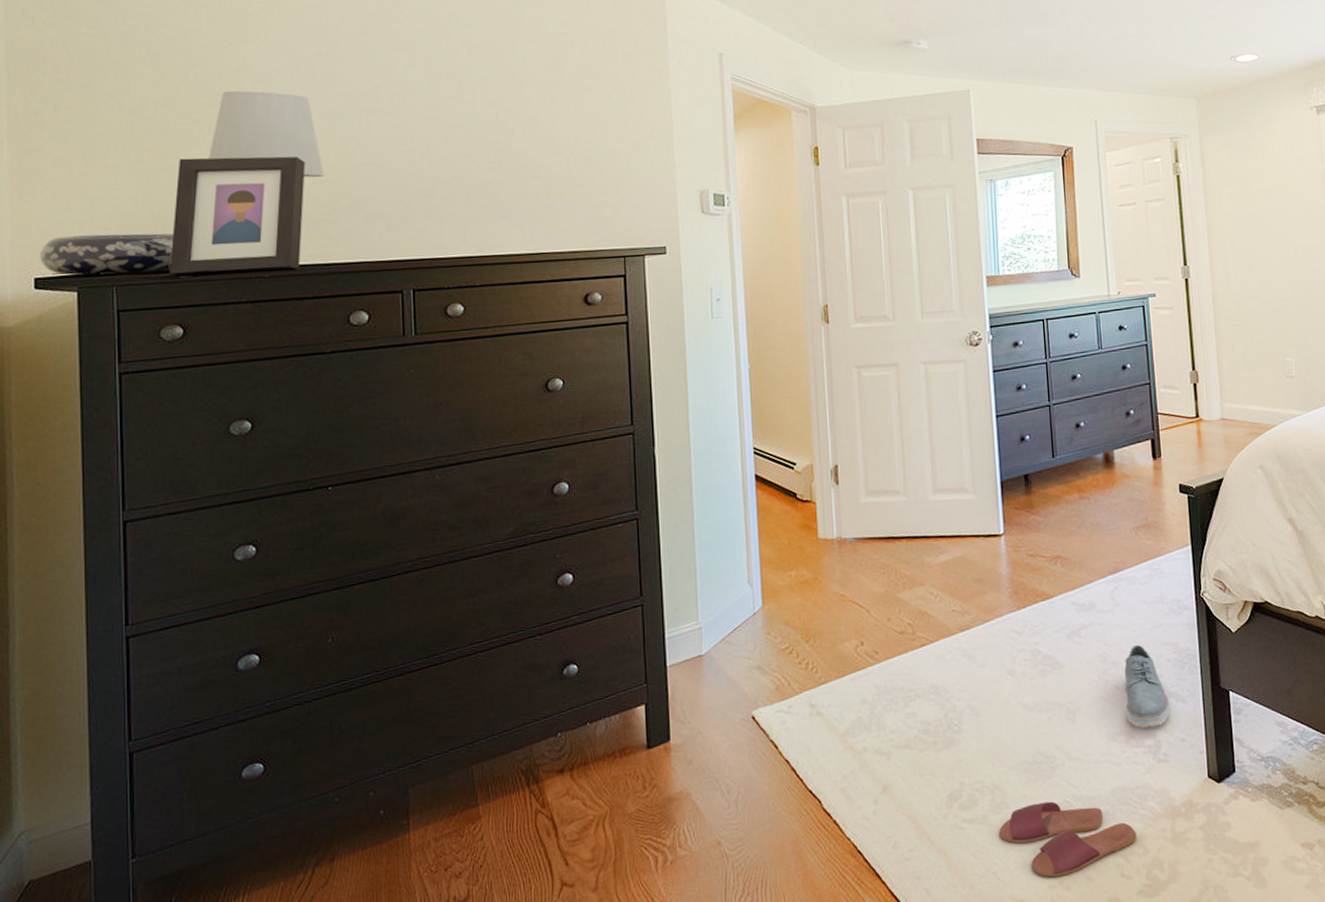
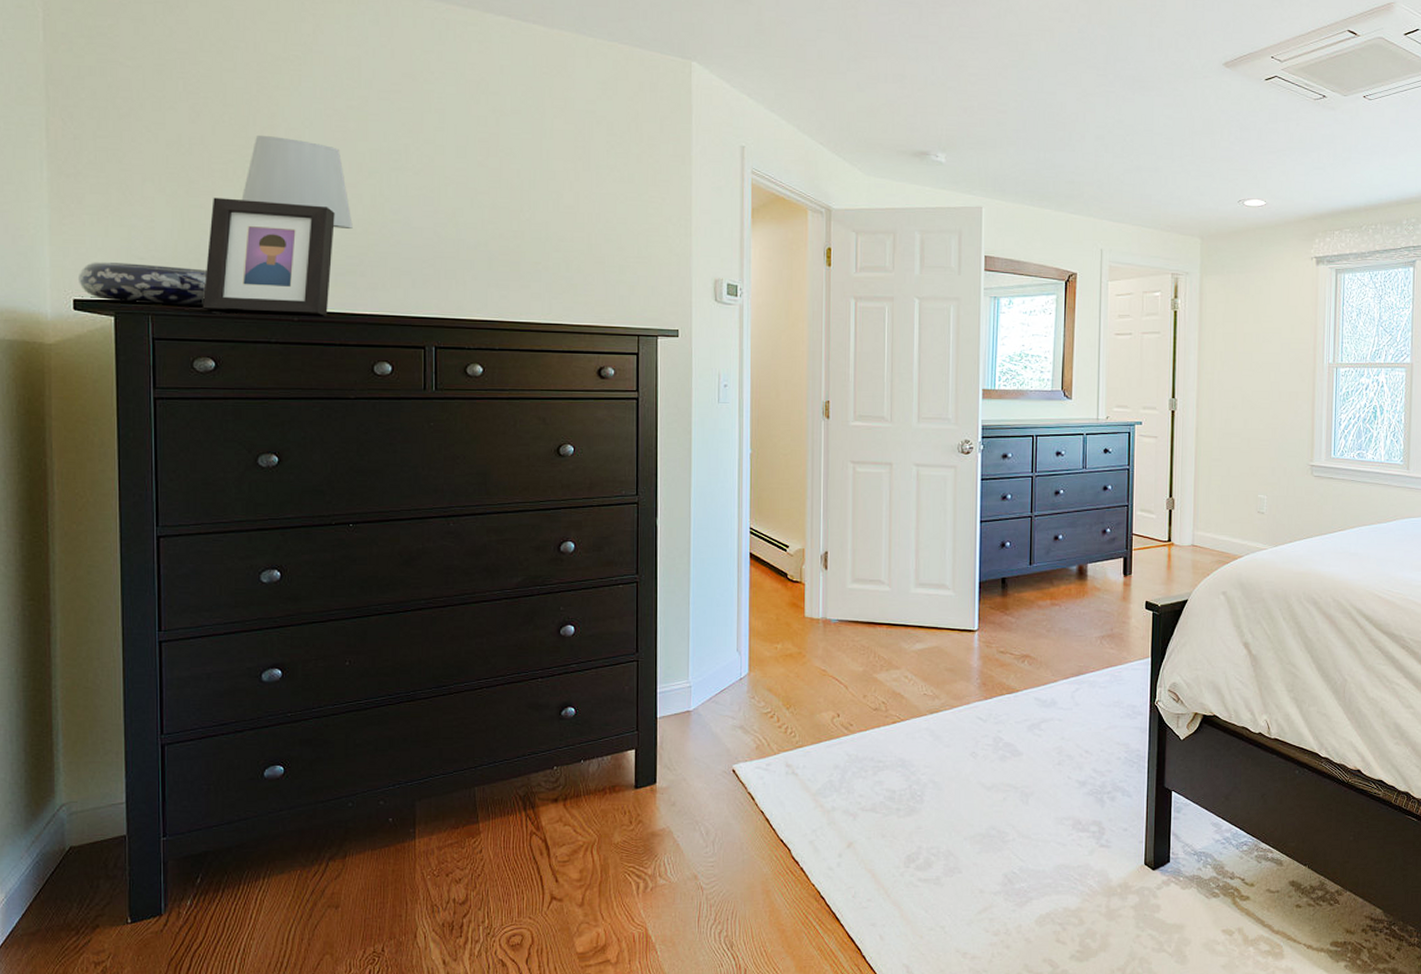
slippers: present [999,801,1137,878] -> none [950,871,1074,936]
shoe: present [1124,644,1170,729] -> none [1075,741,1116,816]

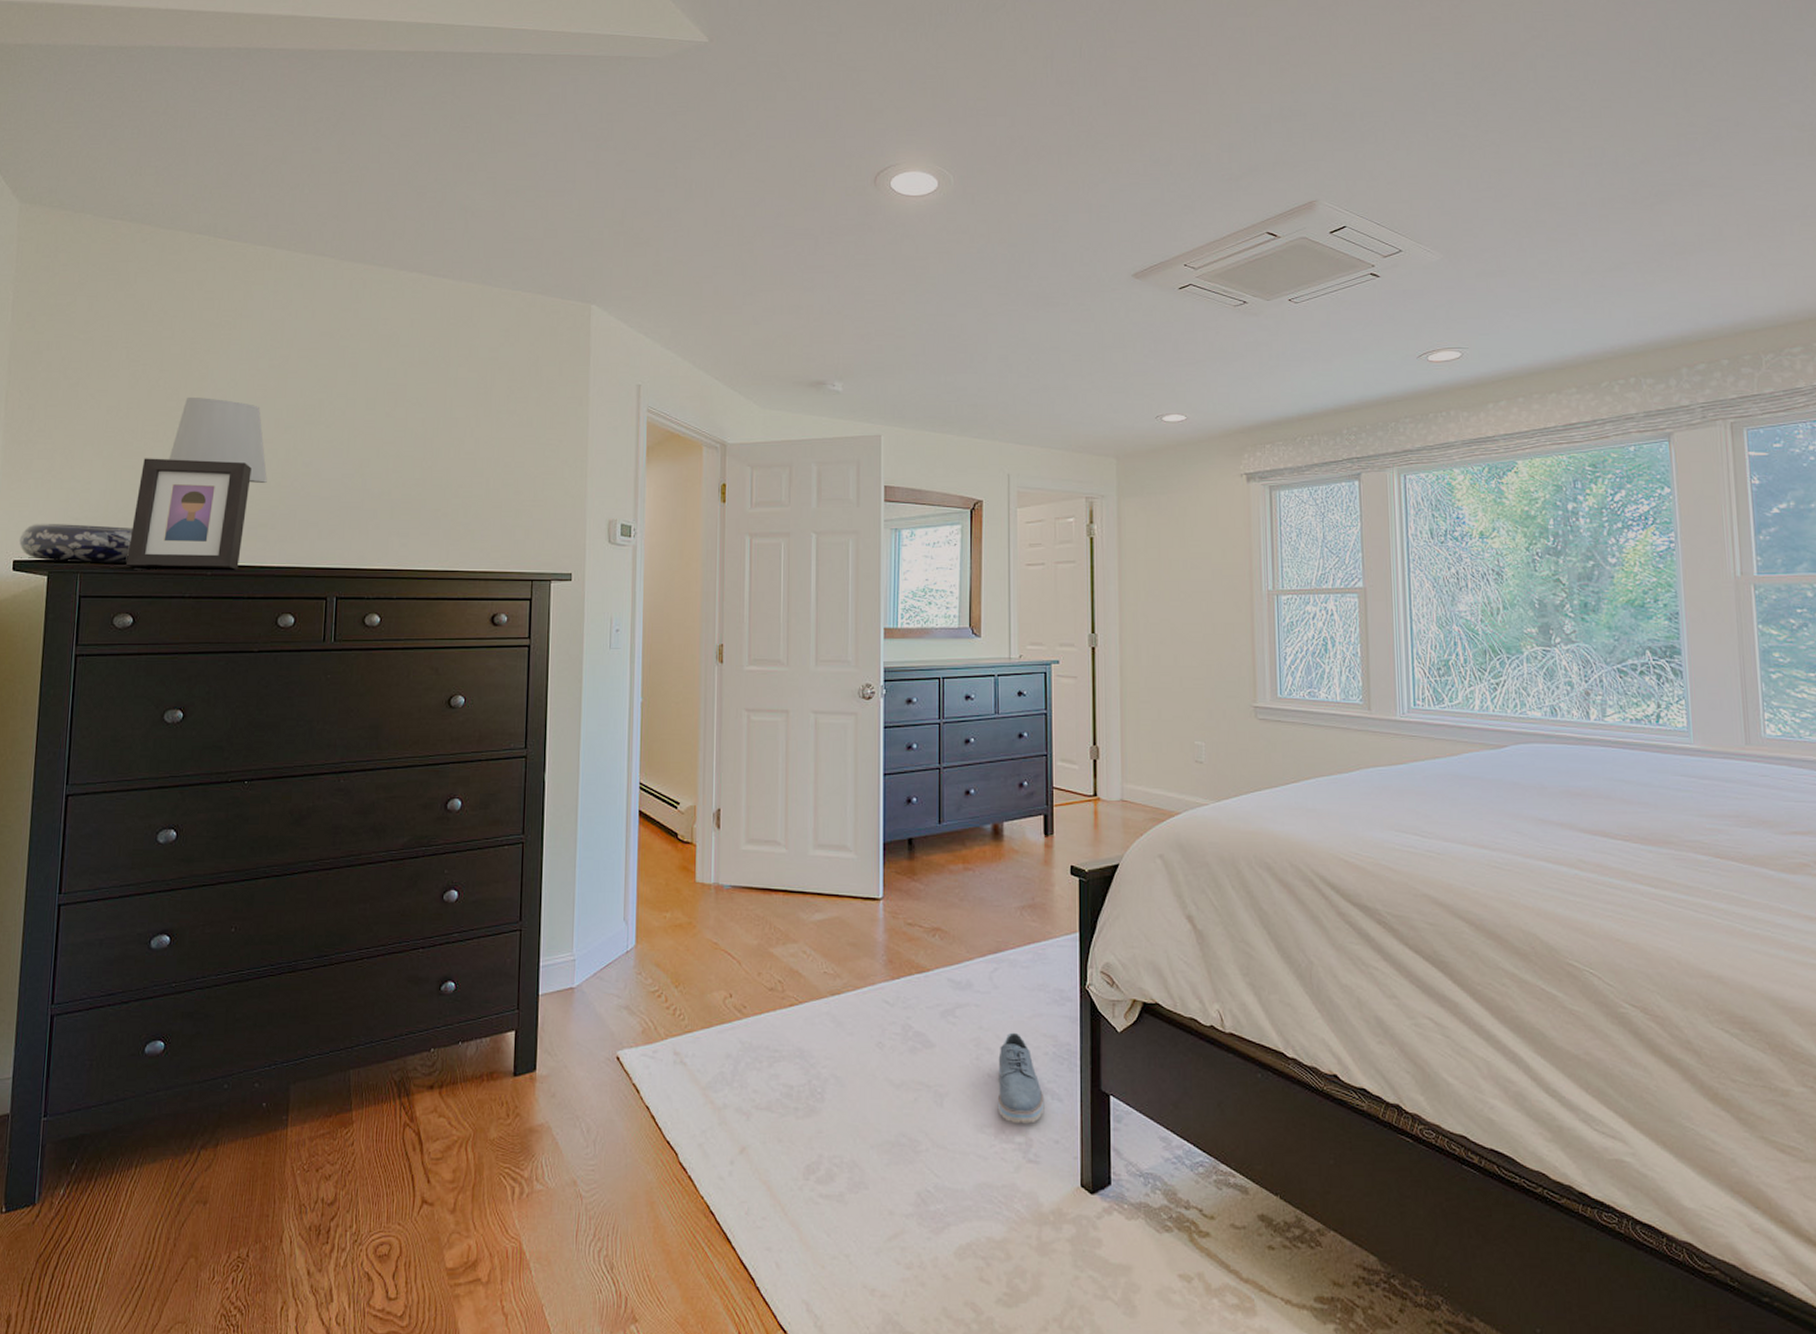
shoe: none [1075,741,1116,816] -> present [997,1032,1045,1124]

